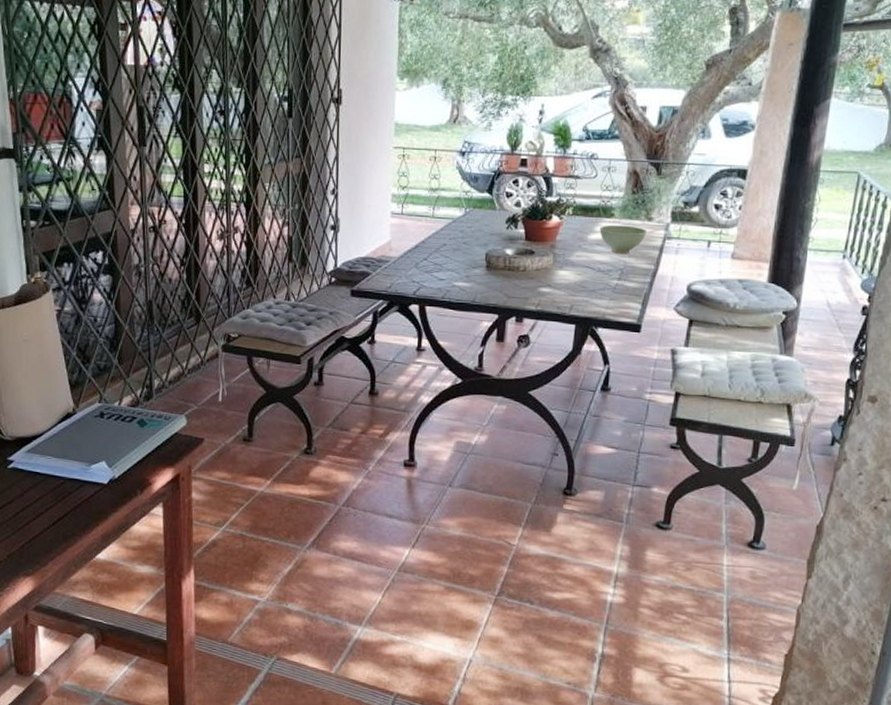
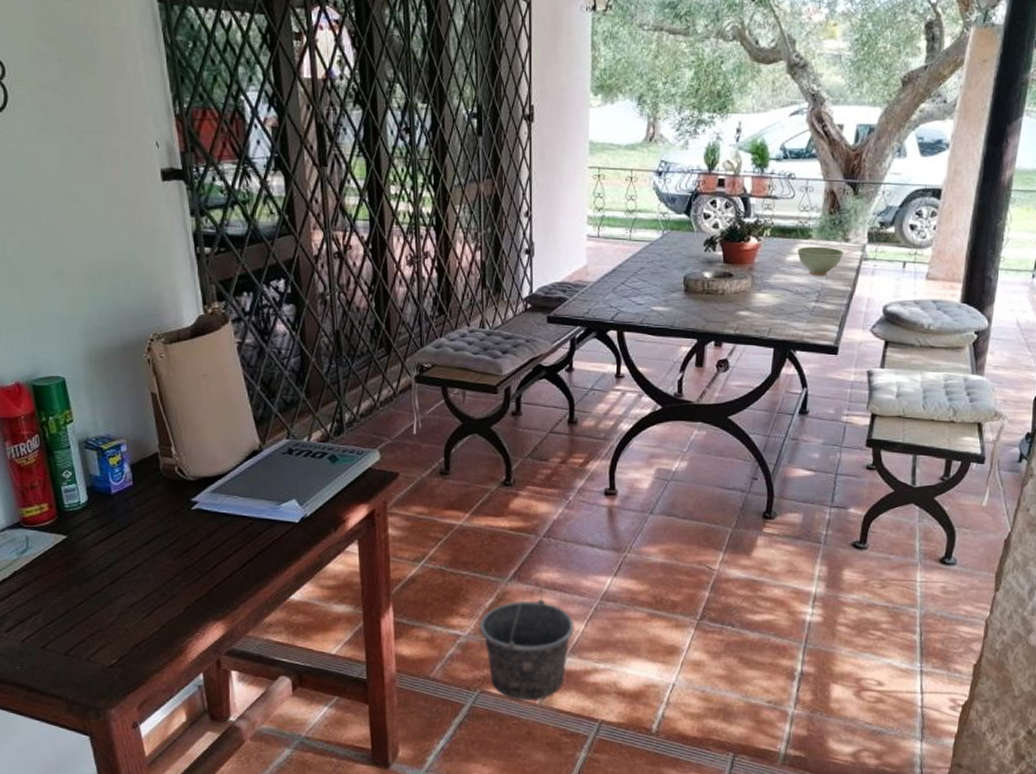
bucket: none [278,547,371,670] -> present [480,578,574,700]

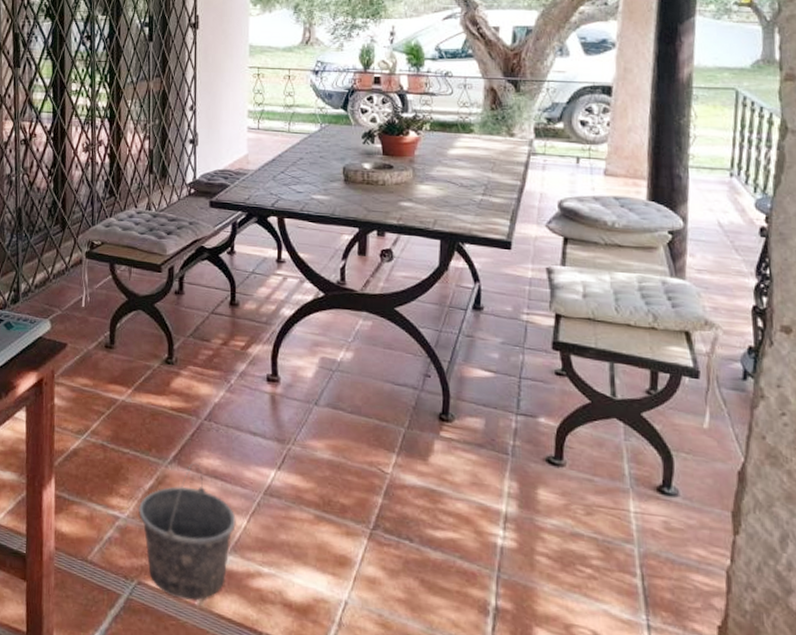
bowl: present [797,246,845,275] -> none [459,140,511,169]

